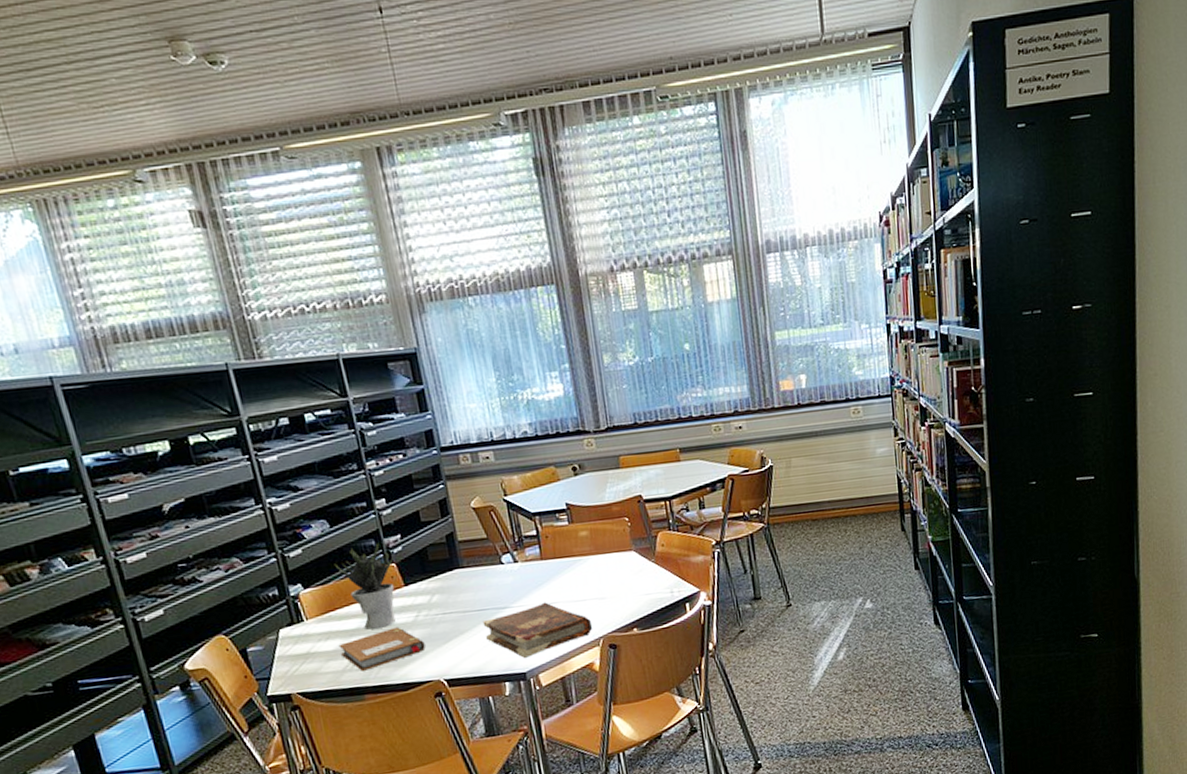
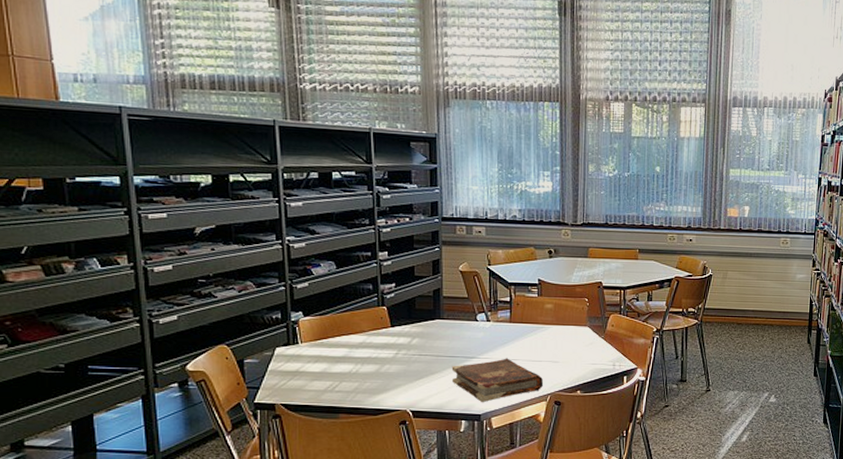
potted plant: present [334,542,396,630] -> none [334,287,387,359]
notebook: present [338,627,425,671] -> none [324,360,399,393]

